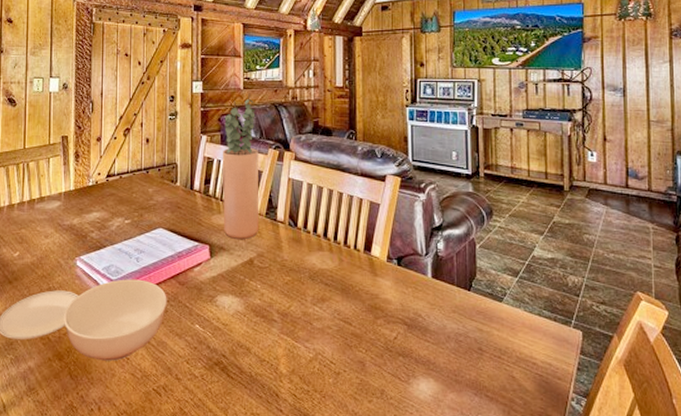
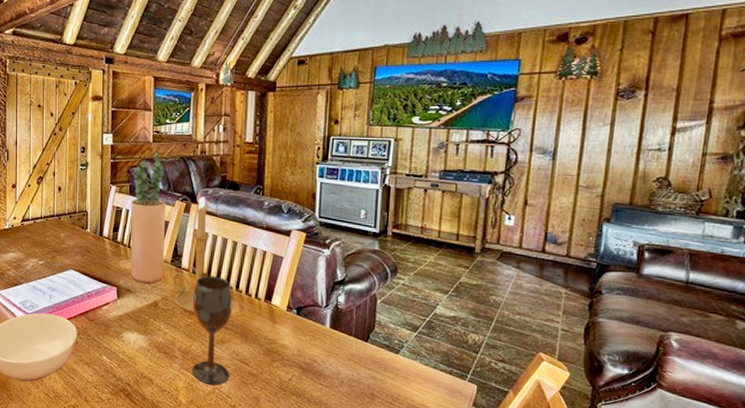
candle holder: none [267,144,305,272] -> present [172,197,210,315]
wine glass: none [290,227,332,350] -> present [191,275,234,385]

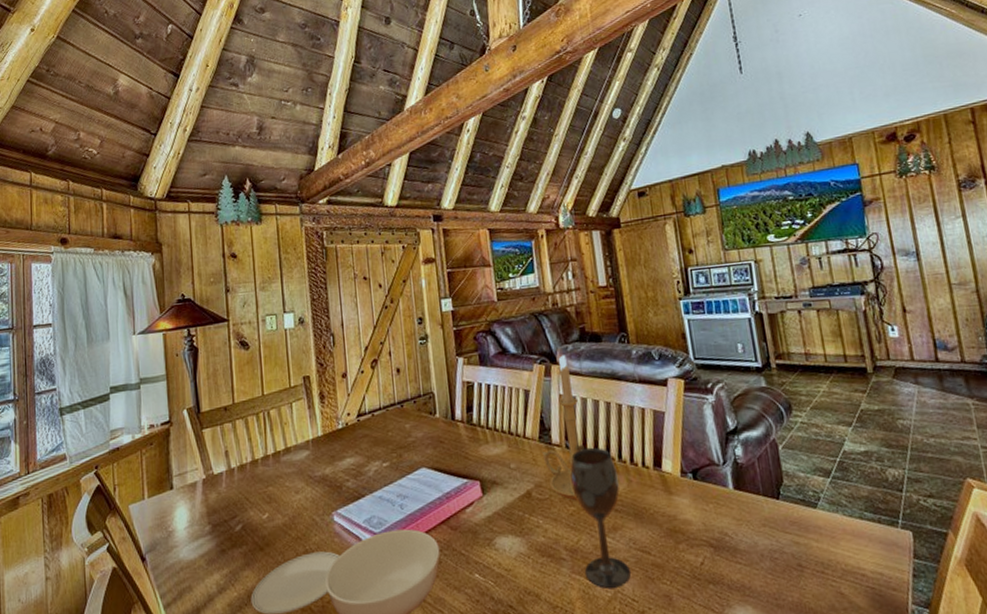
vase: present [130,146,166,283] -> none [480,304,534,470]

